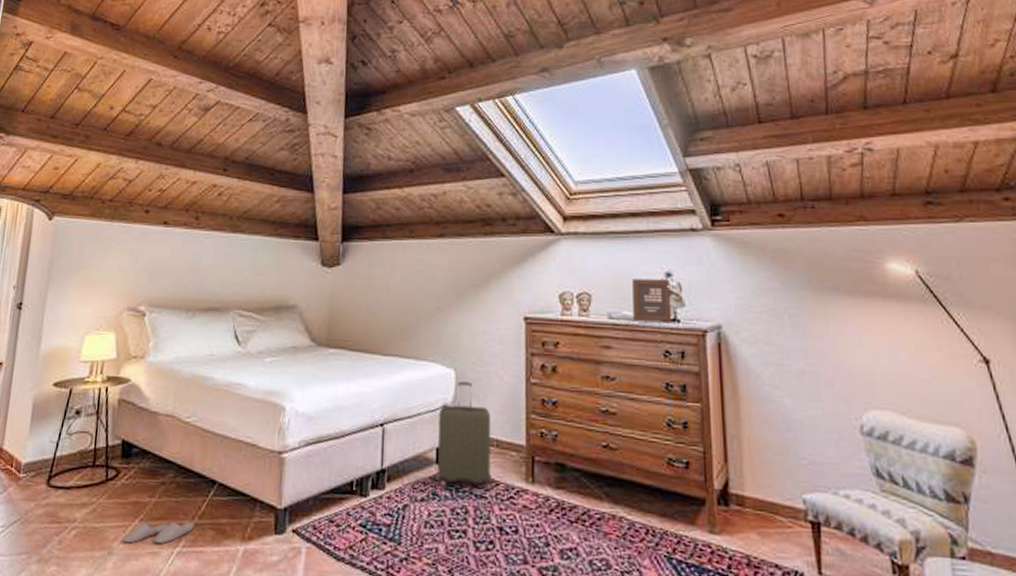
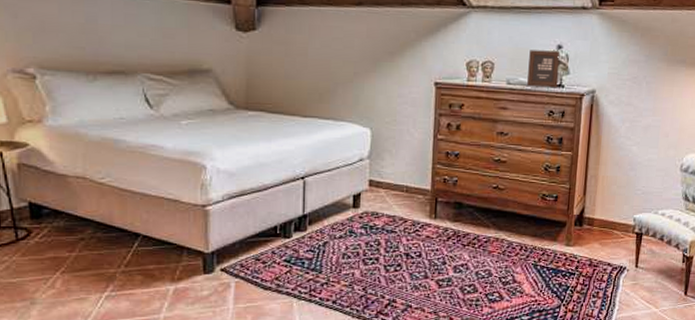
slippers: present [123,521,195,545] -> none [45,271,121,293]
suitcase: present [437,381,494,490] -> none [354,139,403,227]

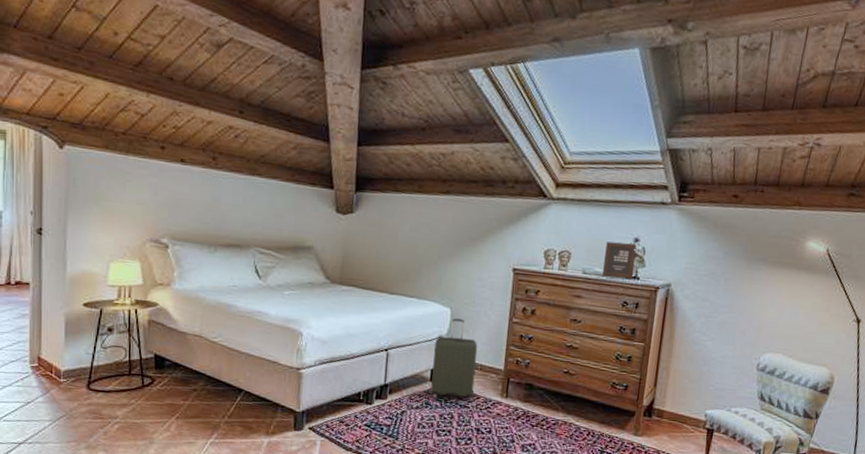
suitcase: none [354,139,403,227] -> present [431,318,478,402]

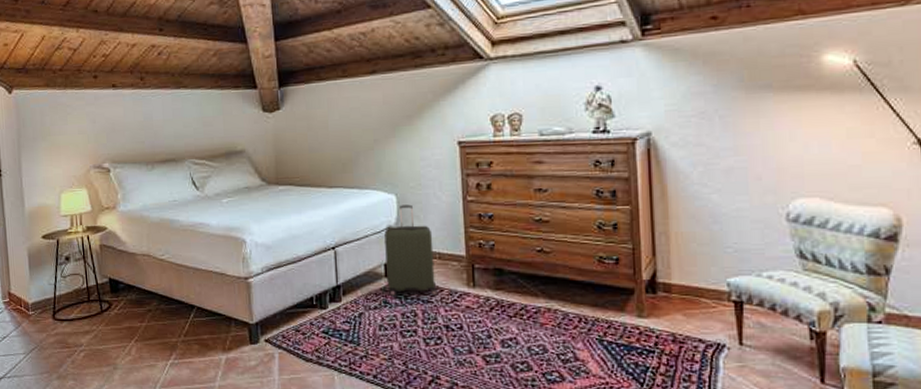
picture frame: present [602,241,637,280] -> none [562,93,602,136]

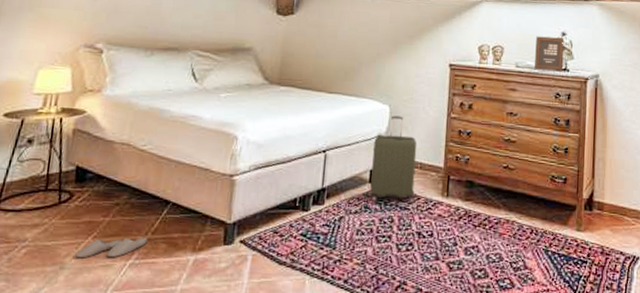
slippers: none [124,340,182,360] -> present [75,237,148,259]
picture frame: none [562,93,602,136] -> present [534,36,565,72]

